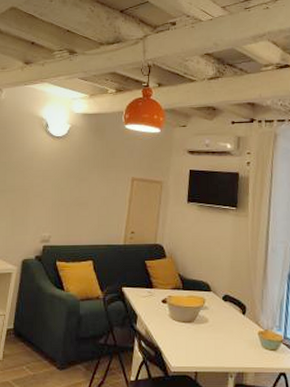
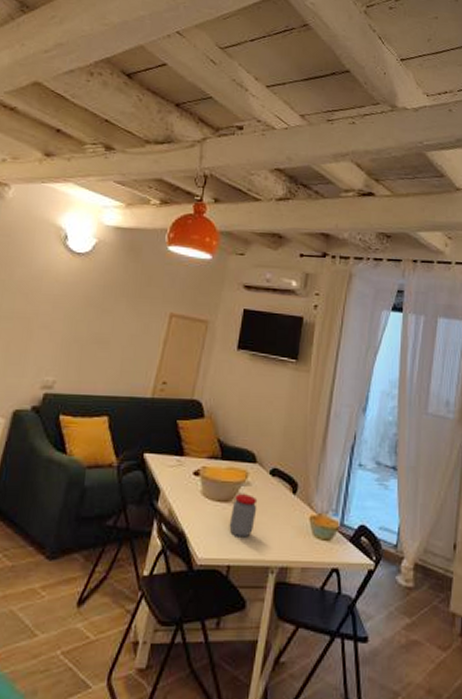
jar: none [193,316,215,350] -> present [229,494,258,538]

